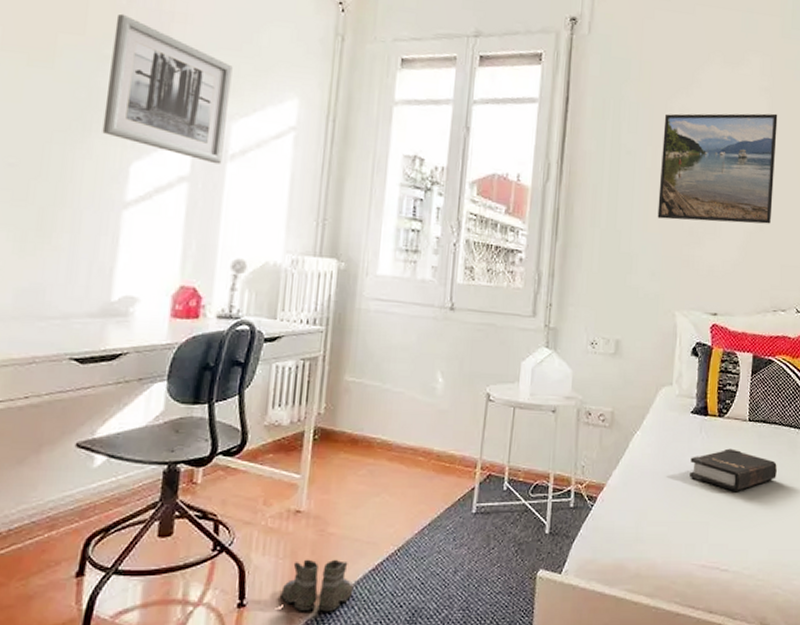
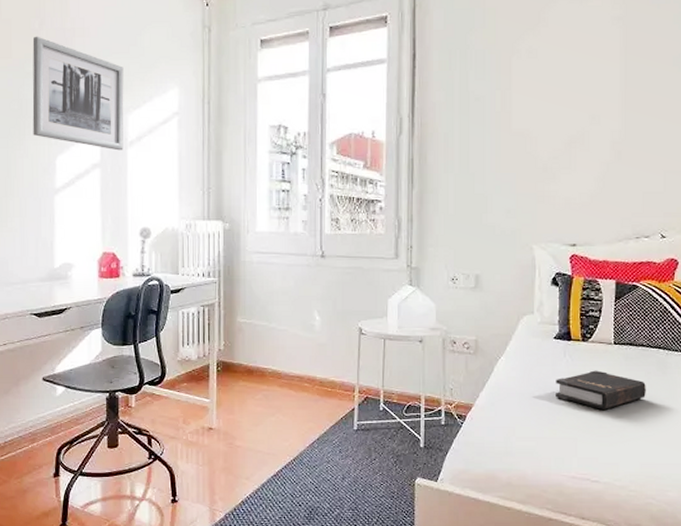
boots: present [281,559,354,612] -> none [203,466,262,508]
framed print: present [657,113,778,224] -> none [510,41,633,158]

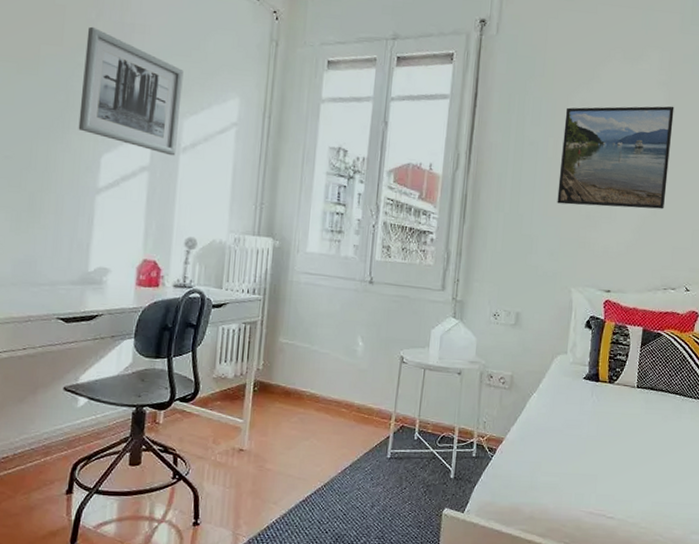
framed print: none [510,41,633,158] -> present [557,106,674,210]
hardback book: present [556,370,646,410] -> none [581,411,662,449]

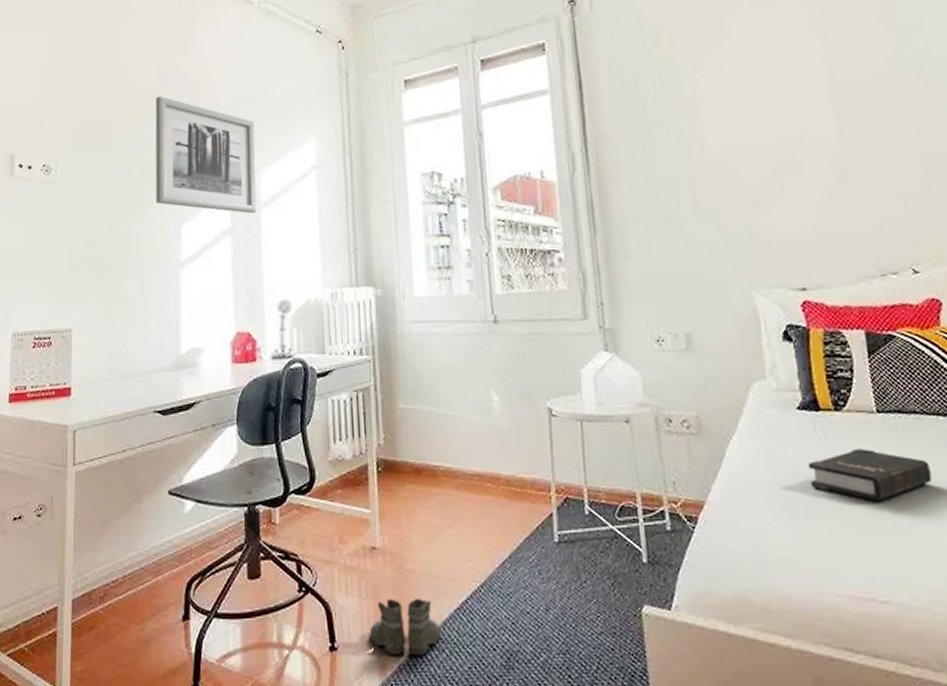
boots: none [228,489,287,533] -> present [369,598,444,656]
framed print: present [557,106,674,210] -> none [694,47,854,191]
hardback book: none [581,411,662,449] -> present [808,448,932,501]

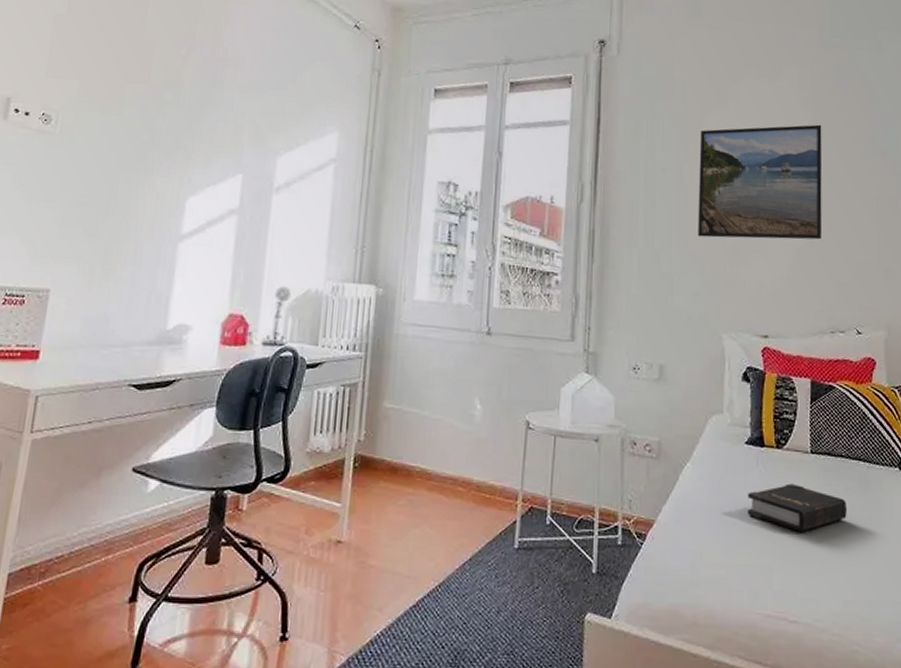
wall art: present [155,96,257,214] -> none [162,62,278,197]
boots: present [369,598,444,656] -> none [322,592,395,650]
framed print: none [694,47,854,191] -> present [698,124,822,240]

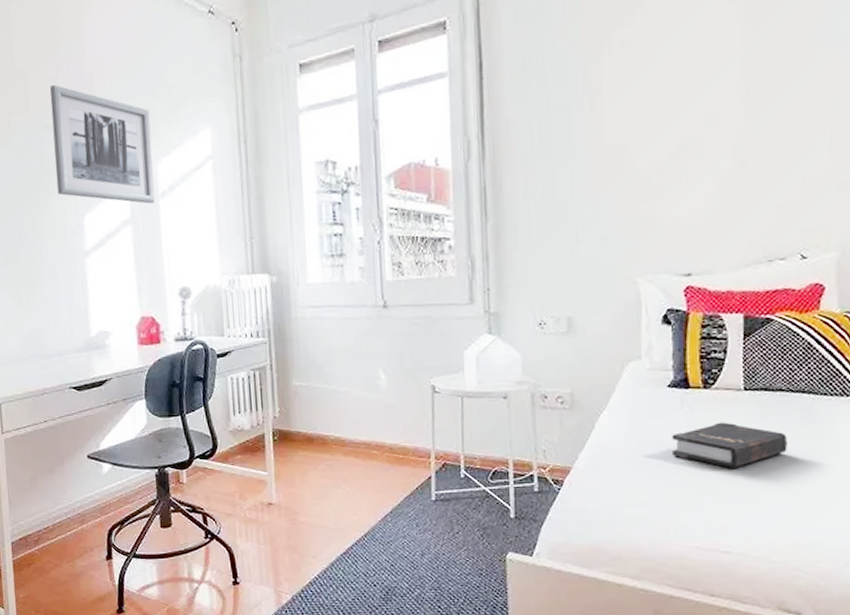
wall art: none [162,62,278,197] -> present [49,84,155,204]
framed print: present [698,124,822,240] -> none [600,20,757,177]

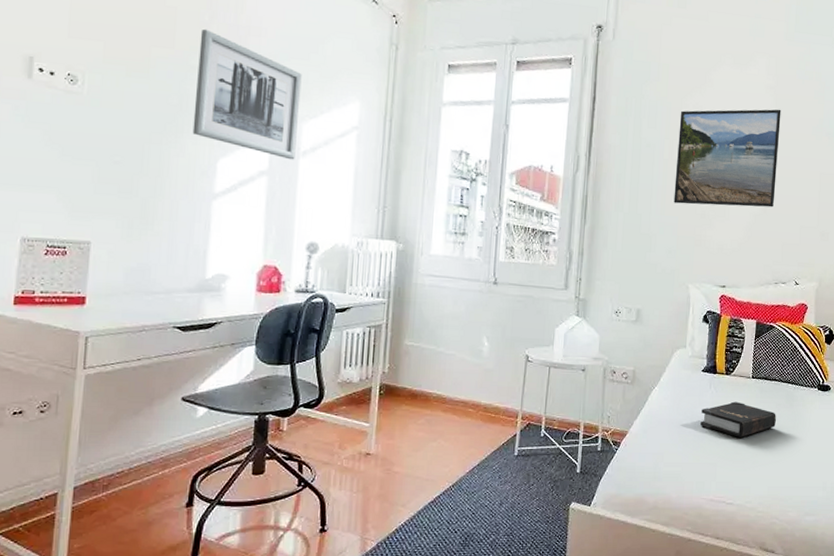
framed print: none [600,20,757,177] -> present [673,109,781,208]

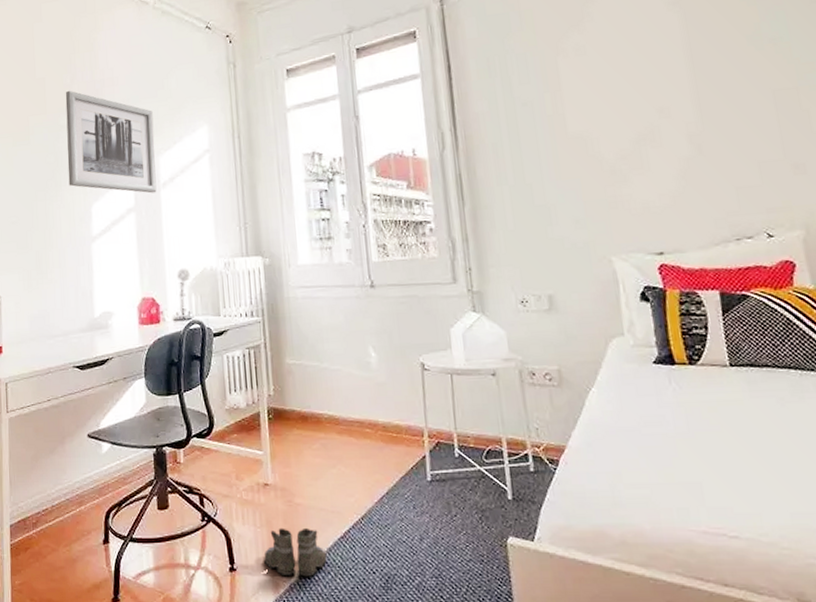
boots: none [355,493,416,536] -> present [263,527,330,577]
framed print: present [673,109,781,208] -> none [557,25,712,164]
hardback book: present [700,401,776,438] -> none [663,398,782,447]

